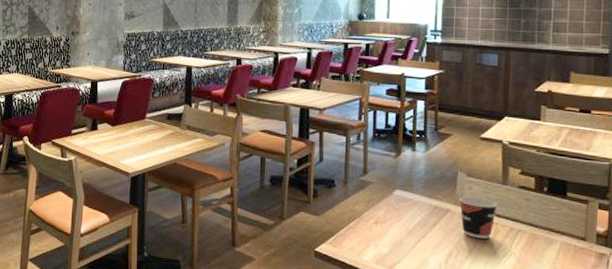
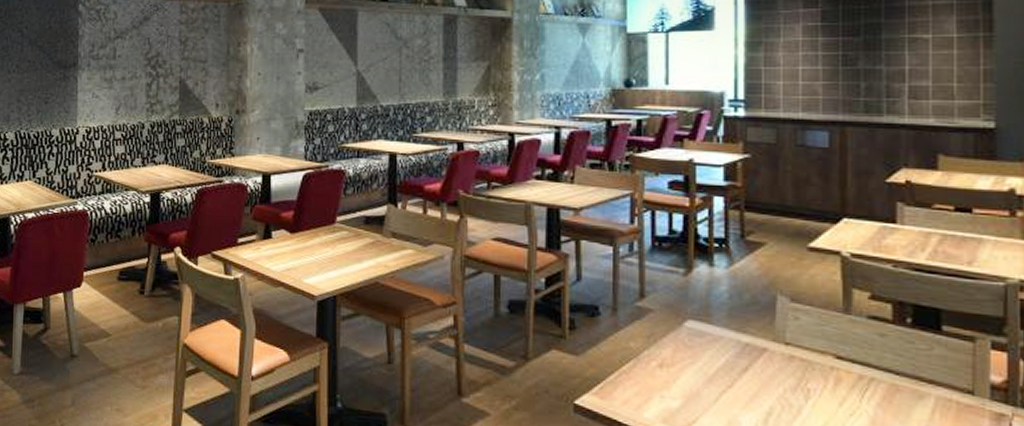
cup: present [459,196,498,239] -> none [781,330,838,390]

